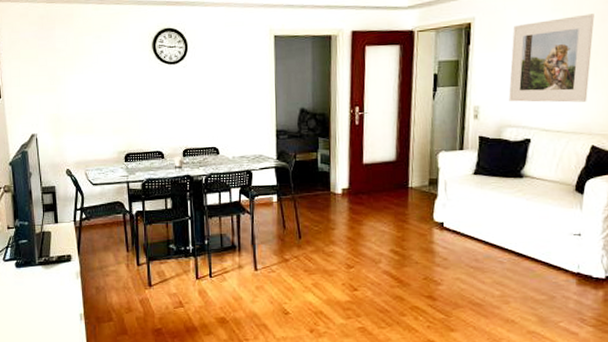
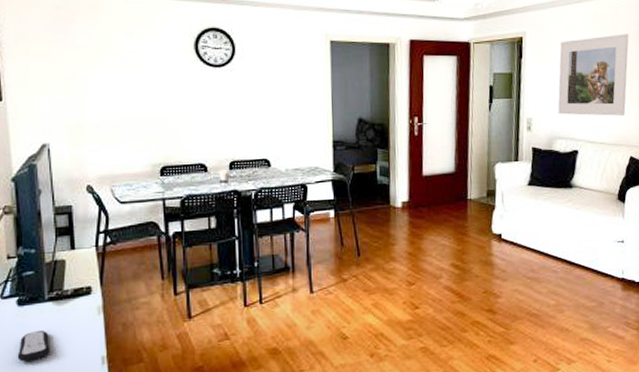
remote control: none [16,289,41,313] -> present [17,331,51,362]

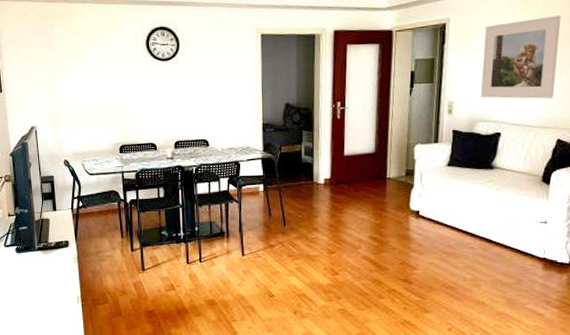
remote control: present [17,331,51,362] -> none [16,273,40,296]

